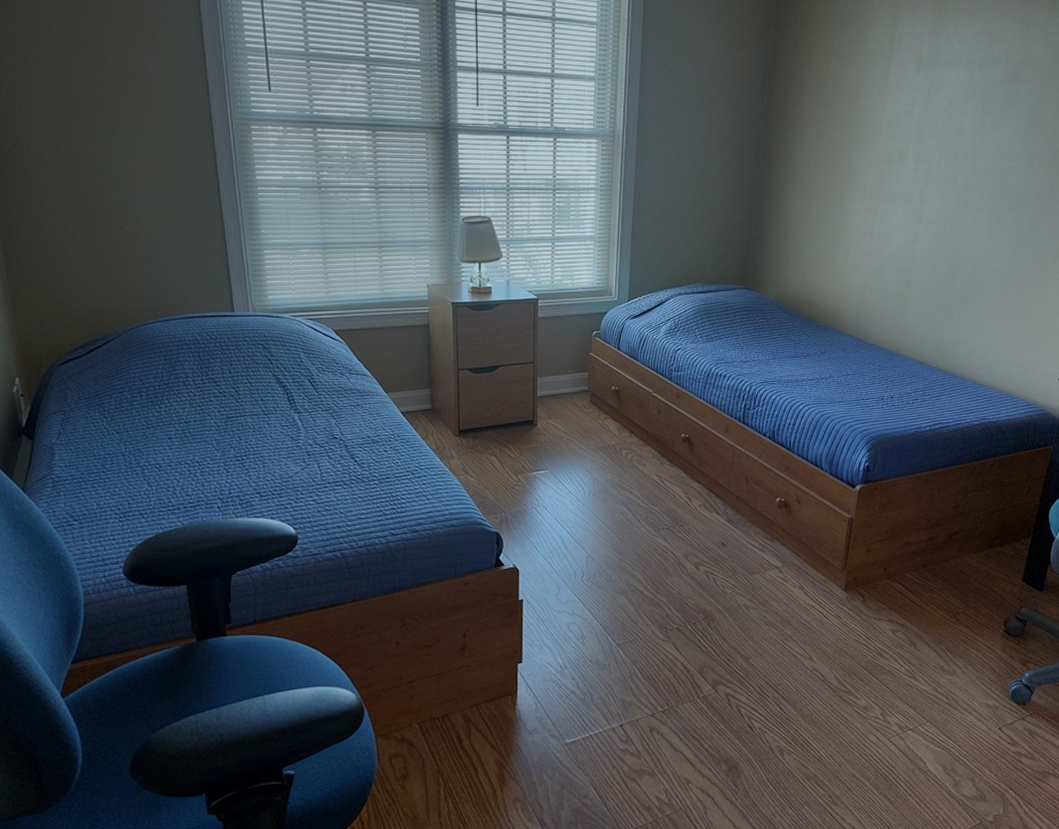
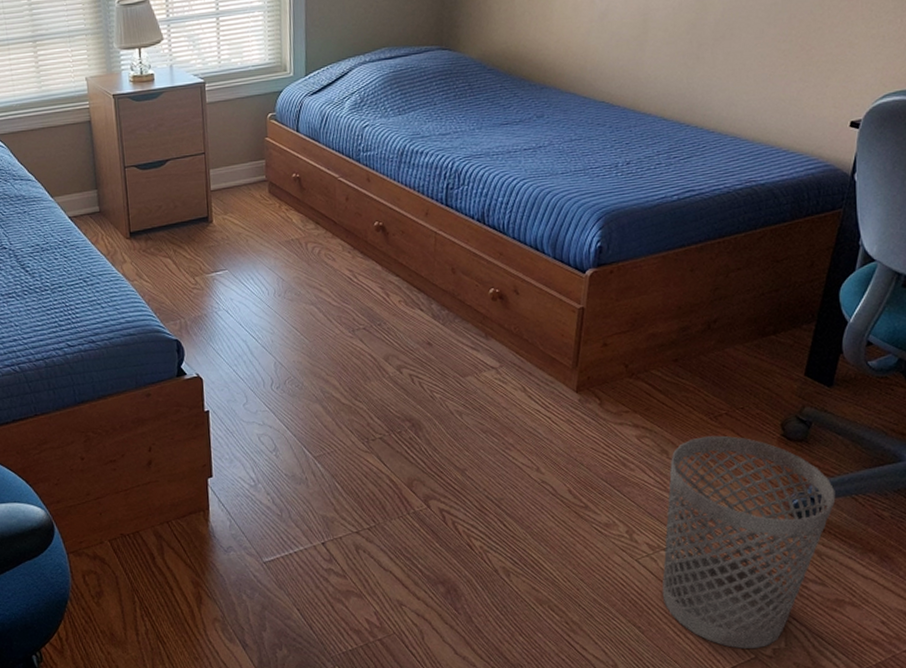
wastebasket: none [908,630,1044,816] -> present [662,435,836,649]

